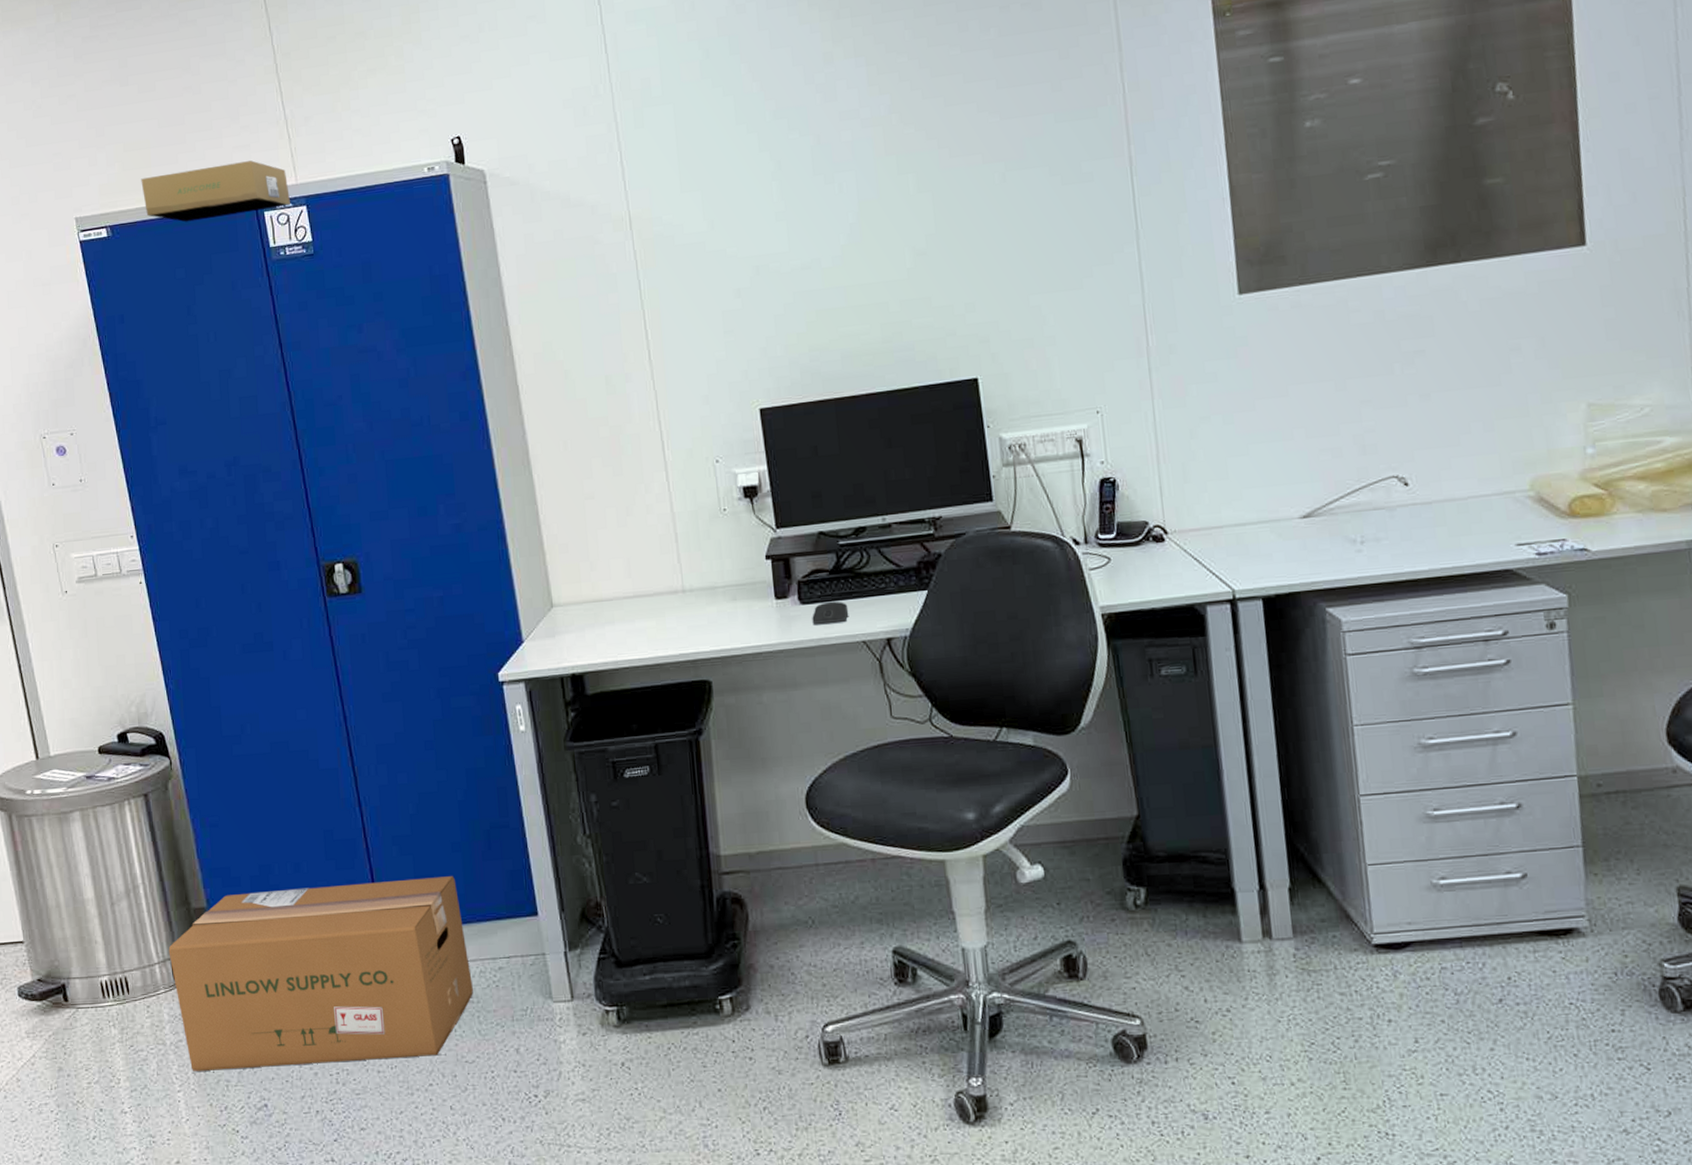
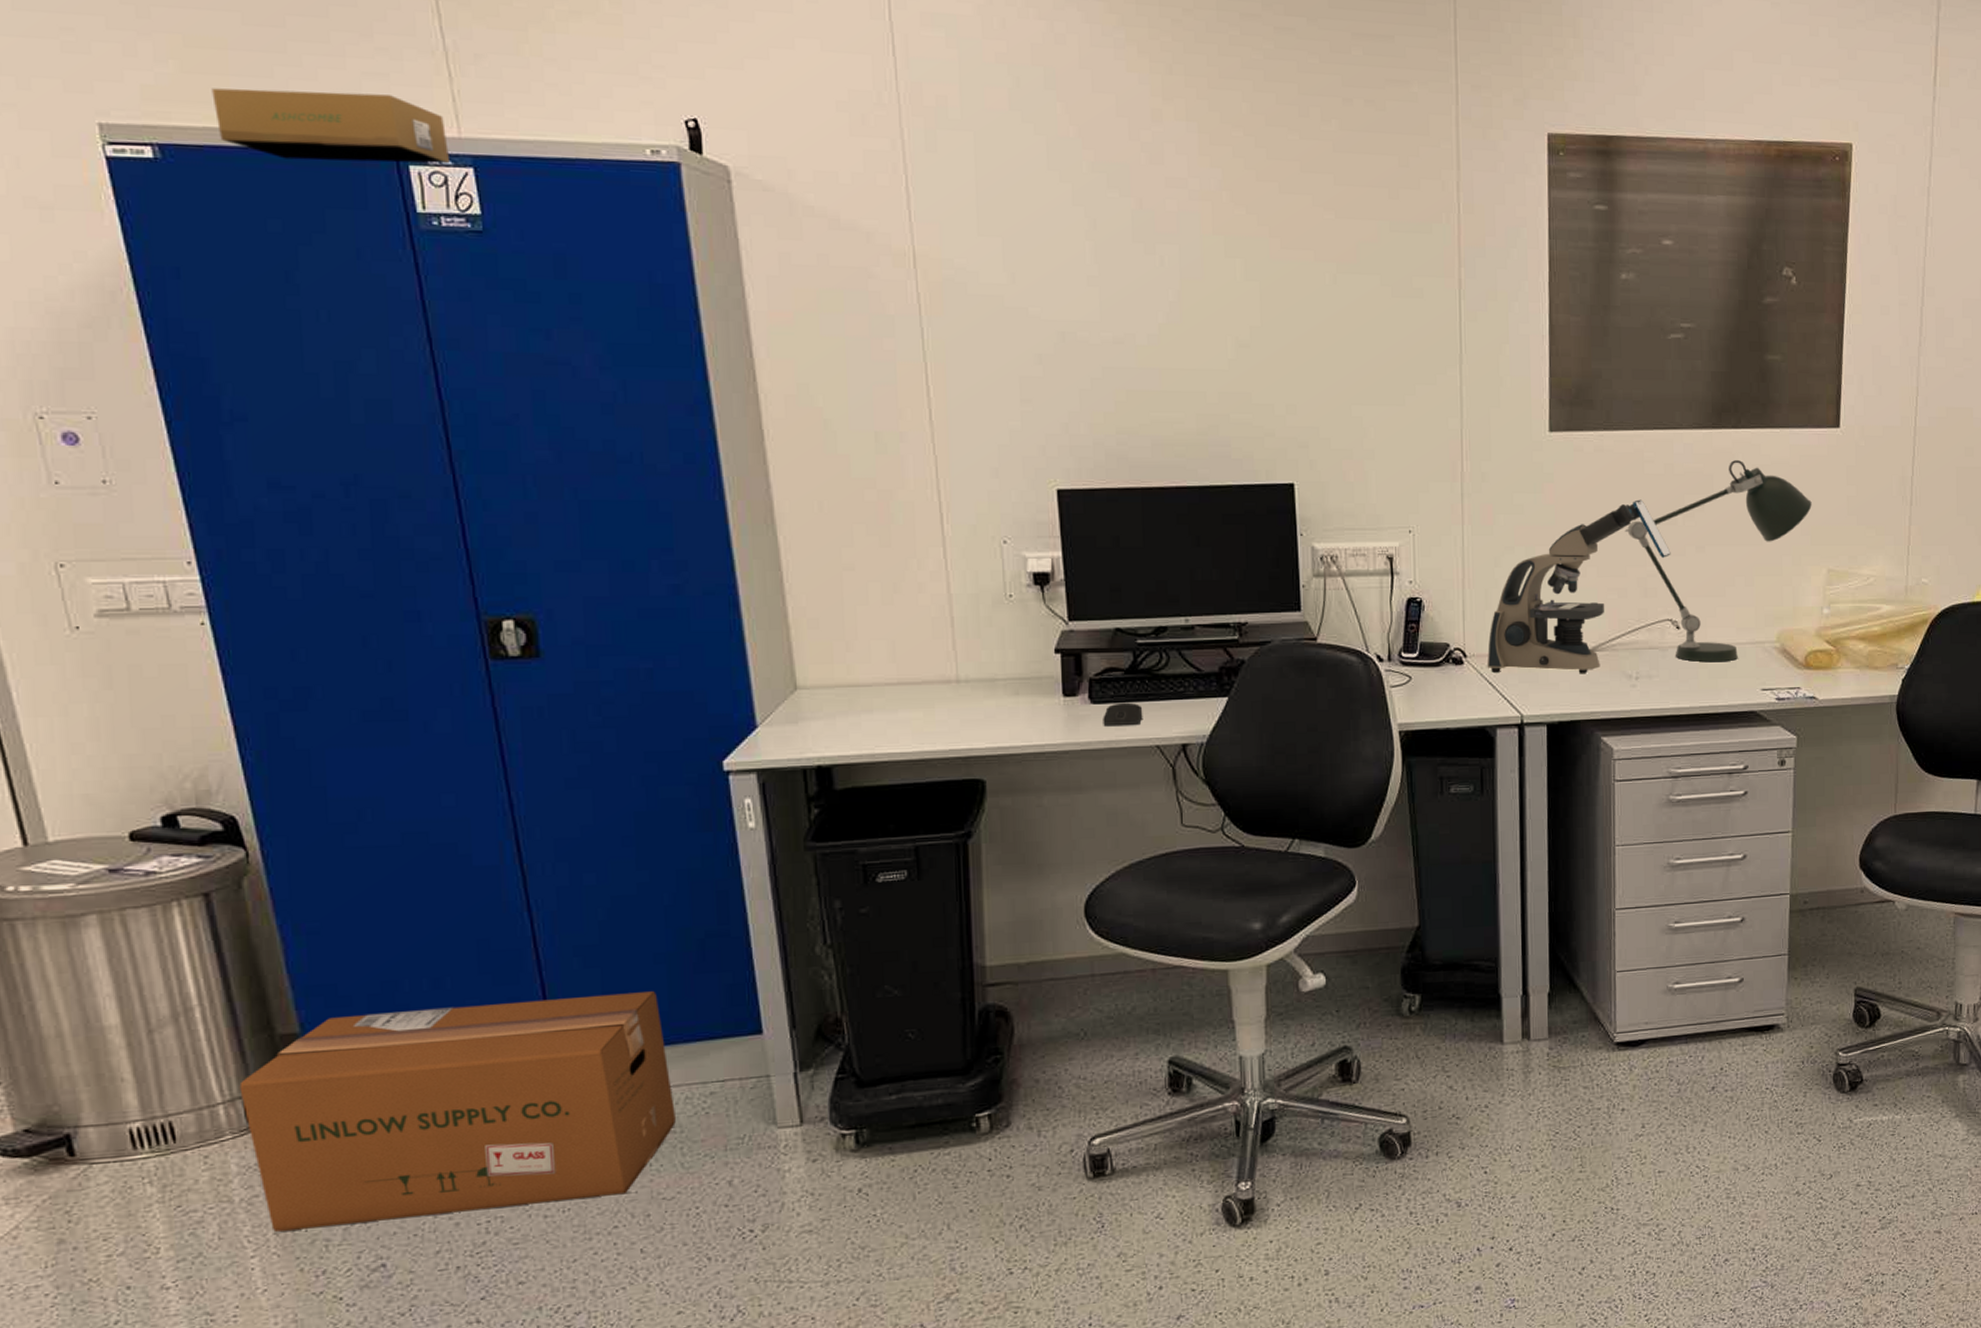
microscope: none [1190,352,1390,549] -> present [1487,499,1671,674]
desk lamp: none [1333,296,1560,520] -> present [1625,460,1812,663]

